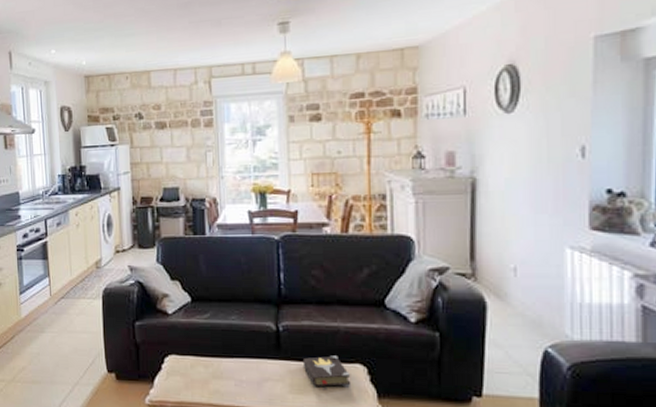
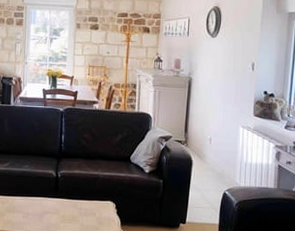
hardback book: present [302,355,351,387] -> none [72,195,104,218]

